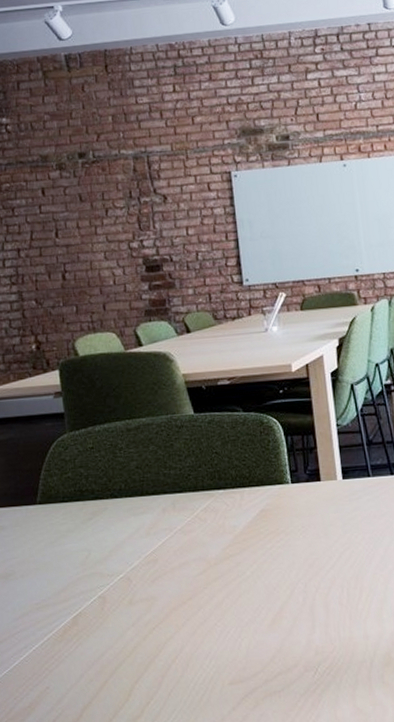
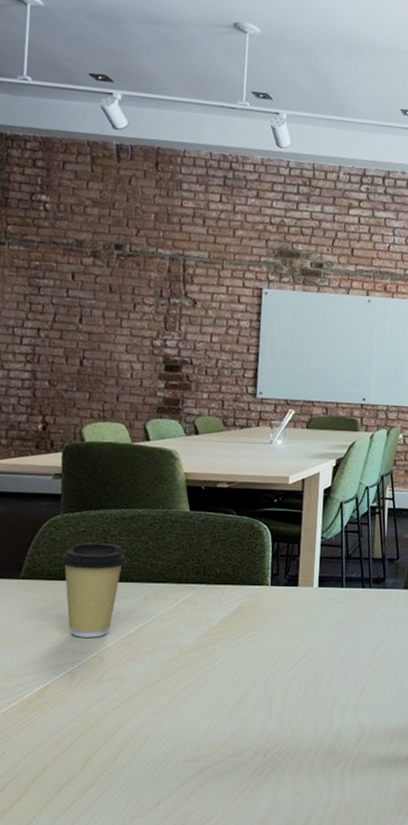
coffee cup: none [72,457,139,559] -> present [59,542,127,638]

